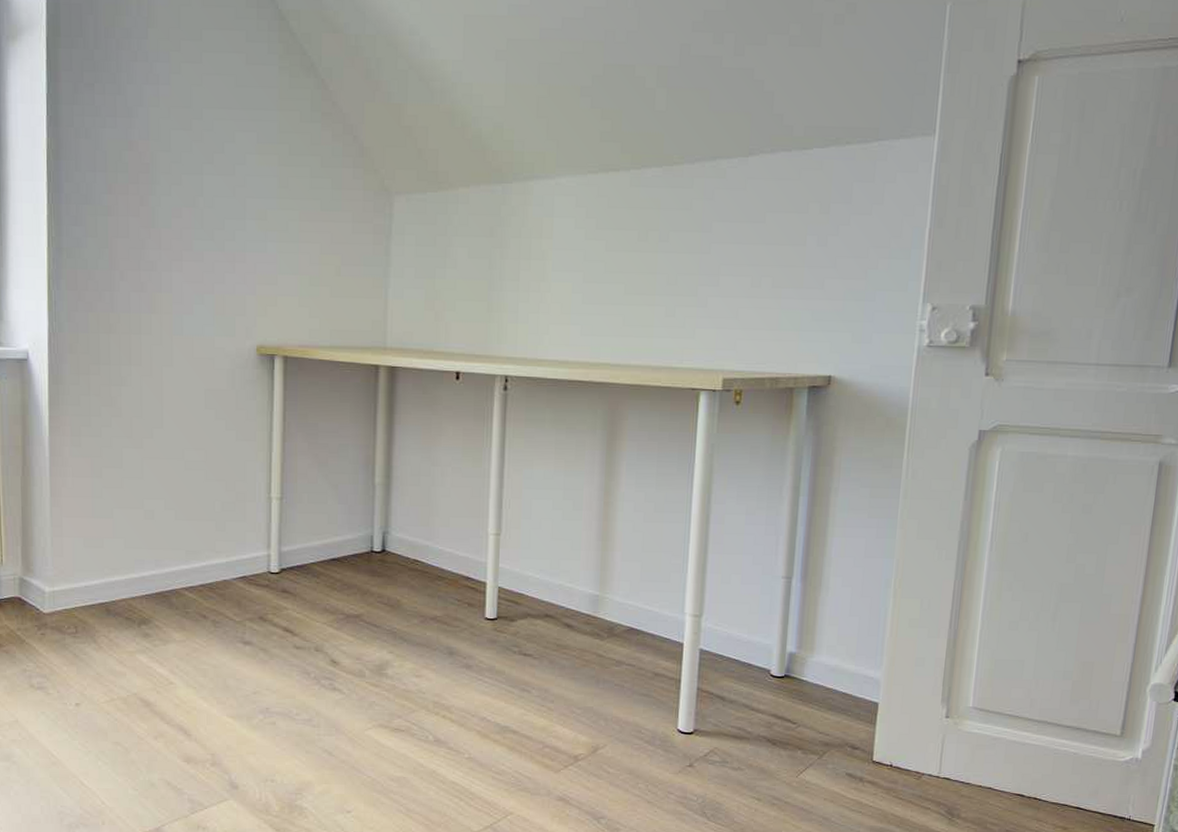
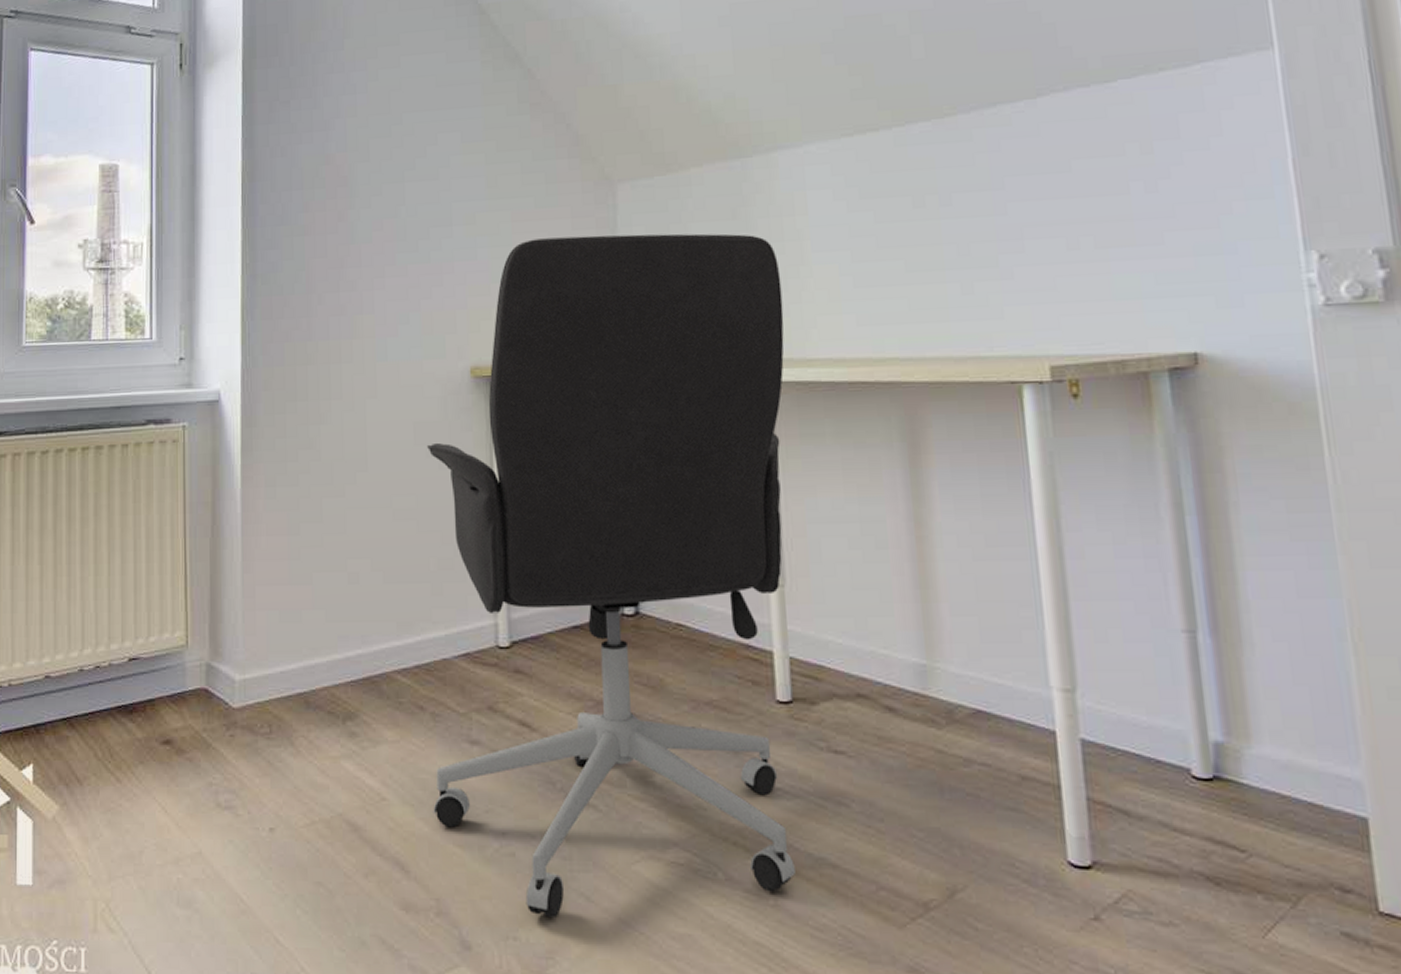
office chair: none [211,238,525,766] -> present [427,233,795,917]

